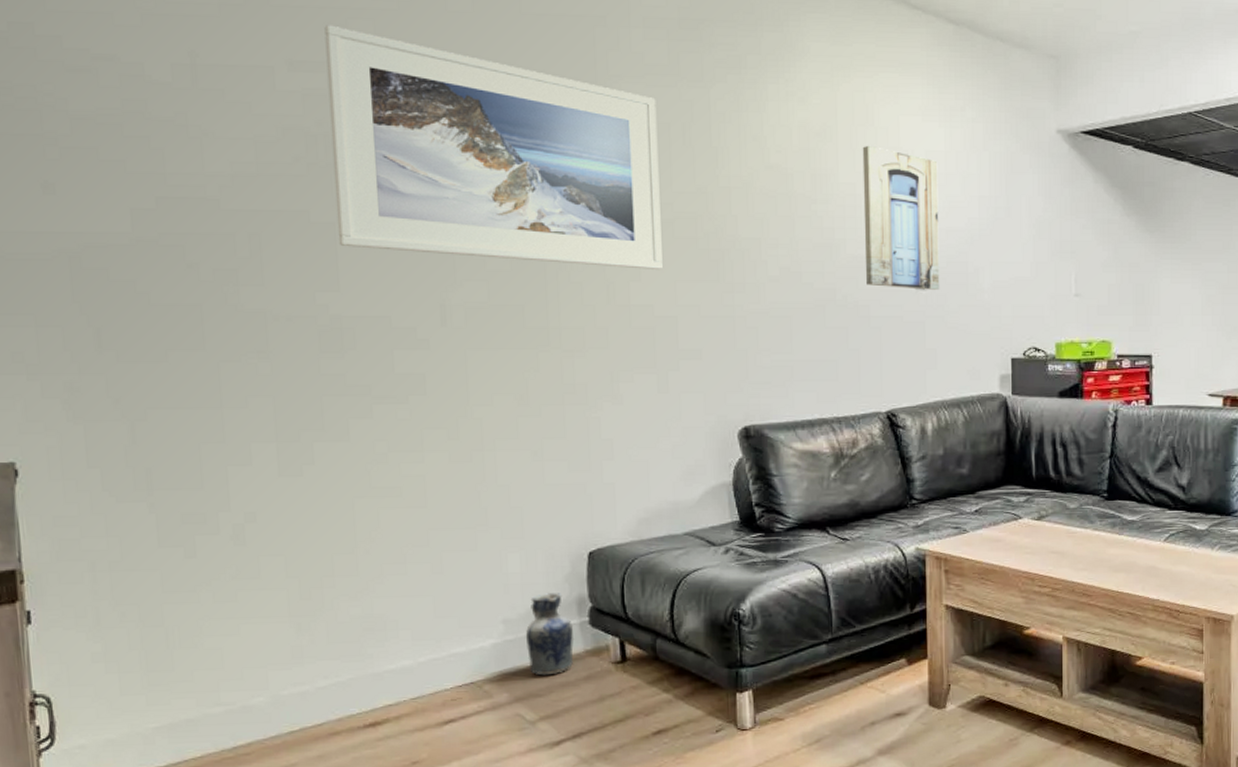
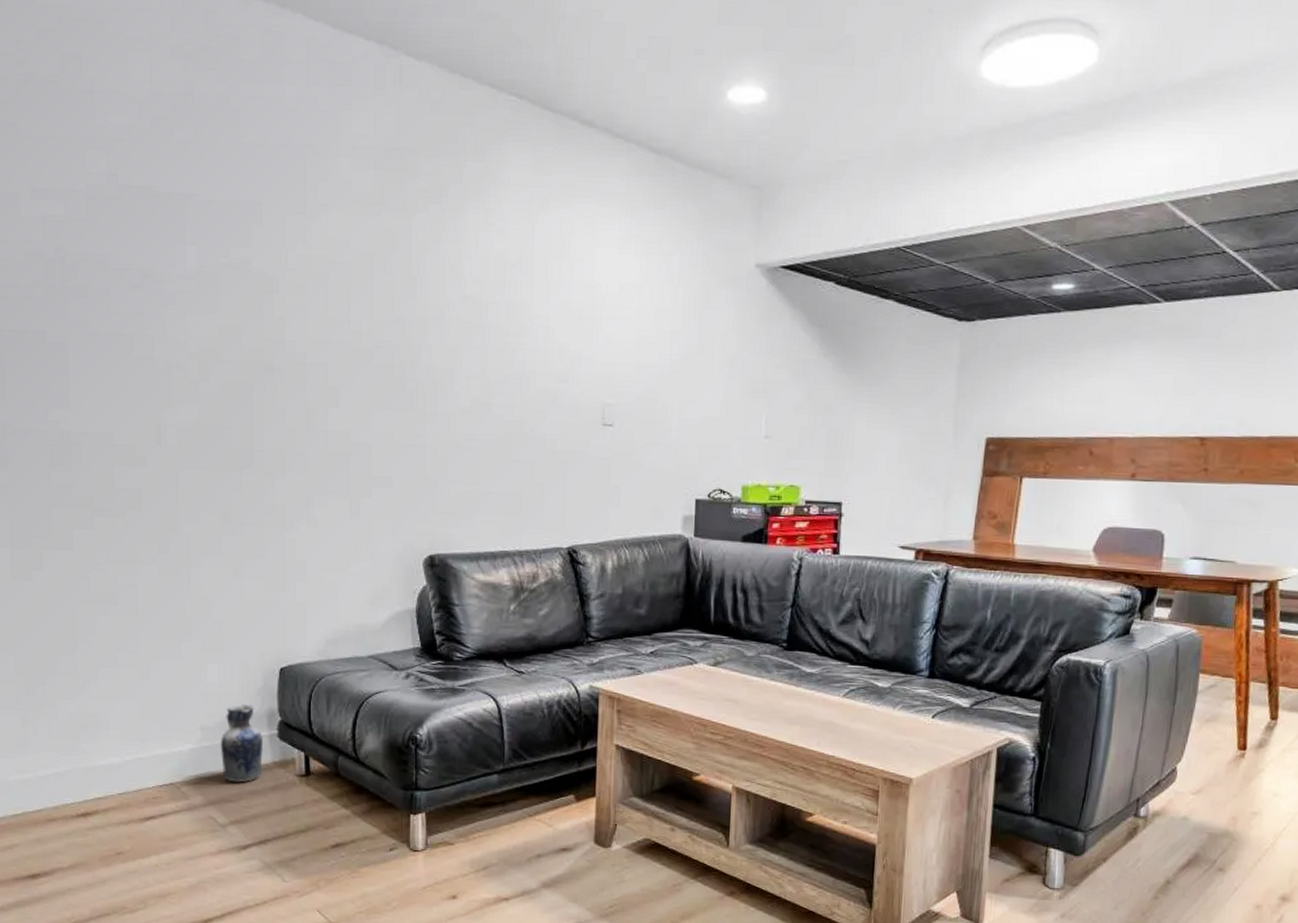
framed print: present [324,25,663,269] -> none [64,154,361,397]
wall art: present [862,145,940,290] -> none [554,277,632,426]

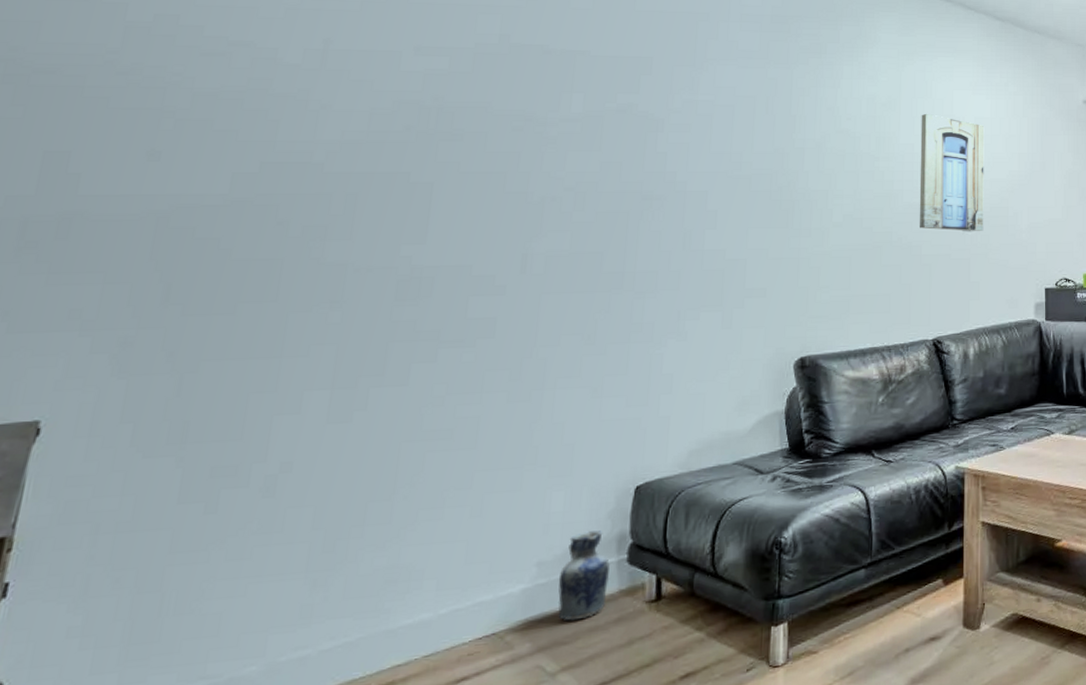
wall art: none [554,277,632,426] -> present [919,113,985,231]

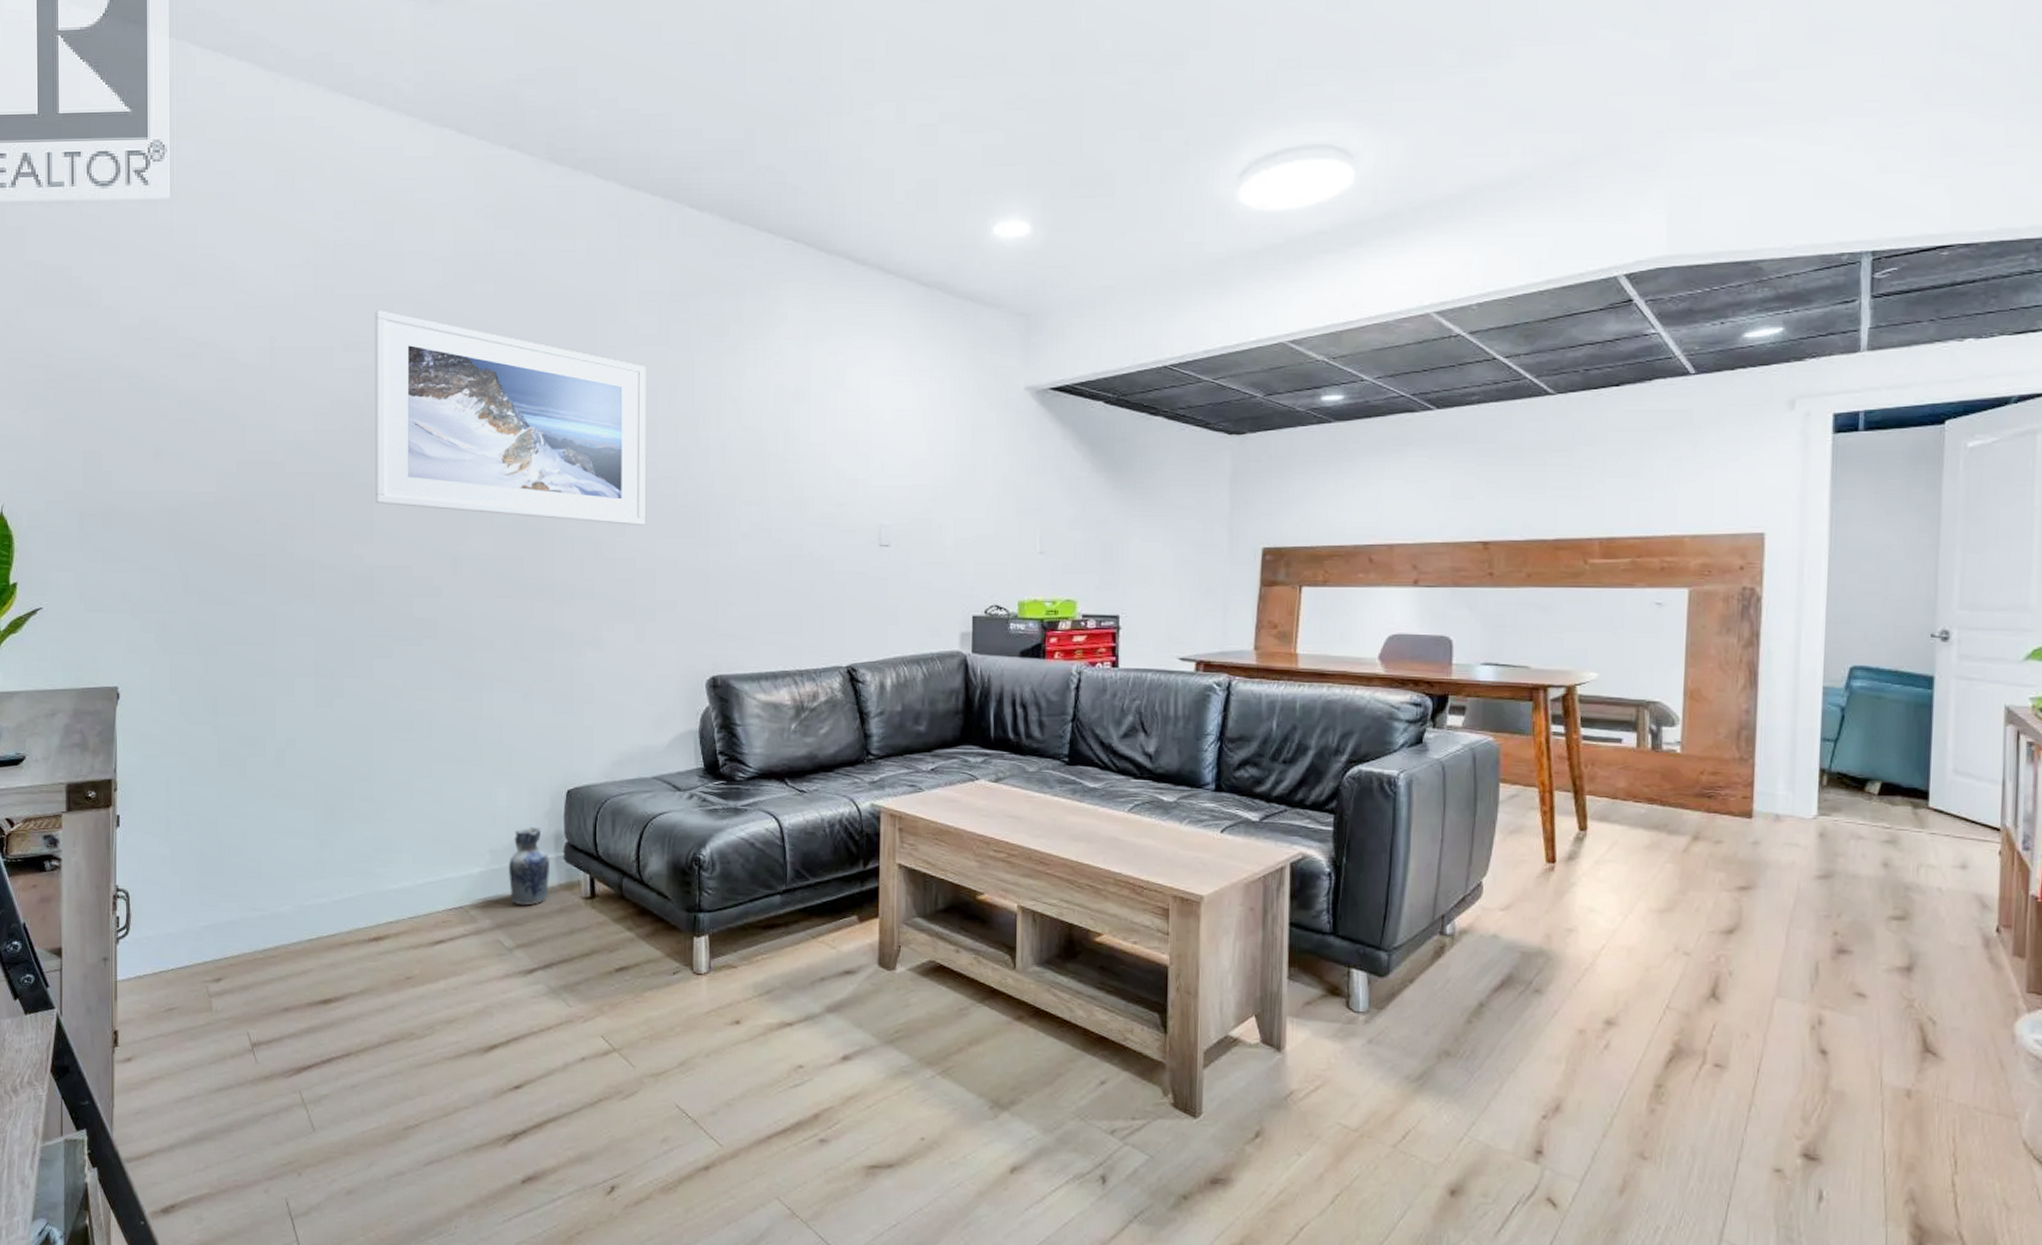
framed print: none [433,18,746,218] -> present [375,310,646,525]
wall art: present [919,113,985,231] -> none [831,405,905,546]

